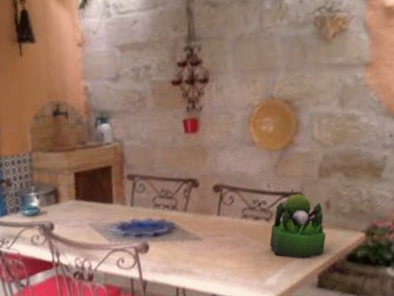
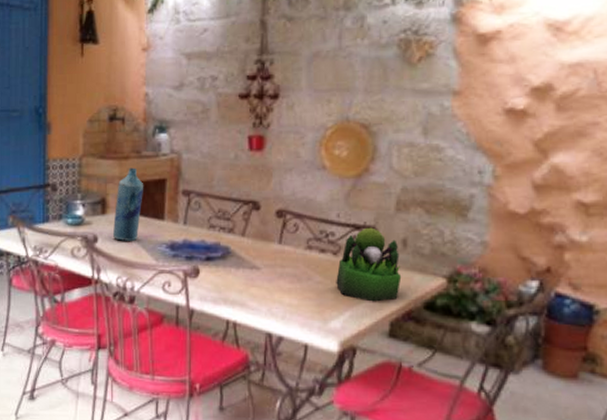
bottle: none [67,158,92,226] -> present [112,167,143,242]

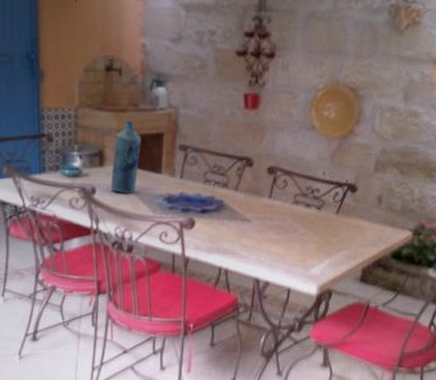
plant: present [336,227,402,302] -> none [318,185,375,252]

